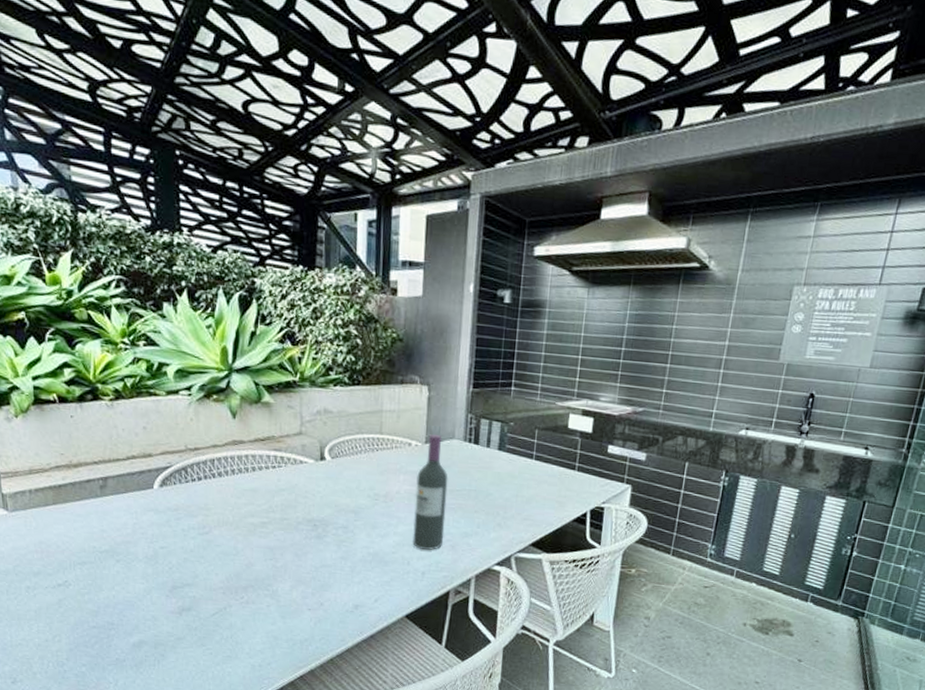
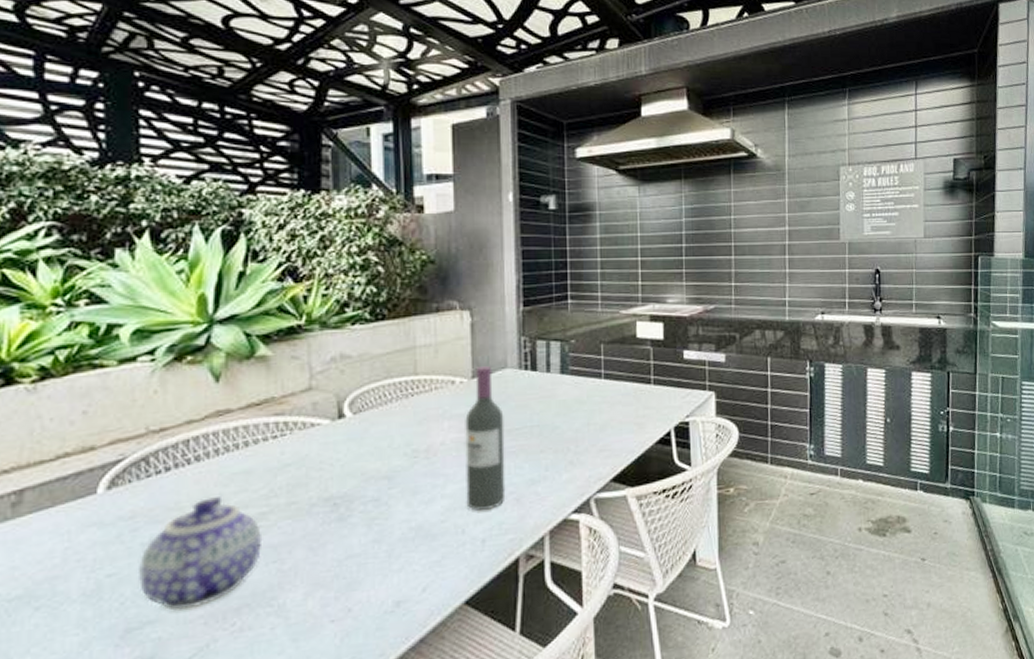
teapot: none [181,504,264,581] -> present [139,497,263,611]

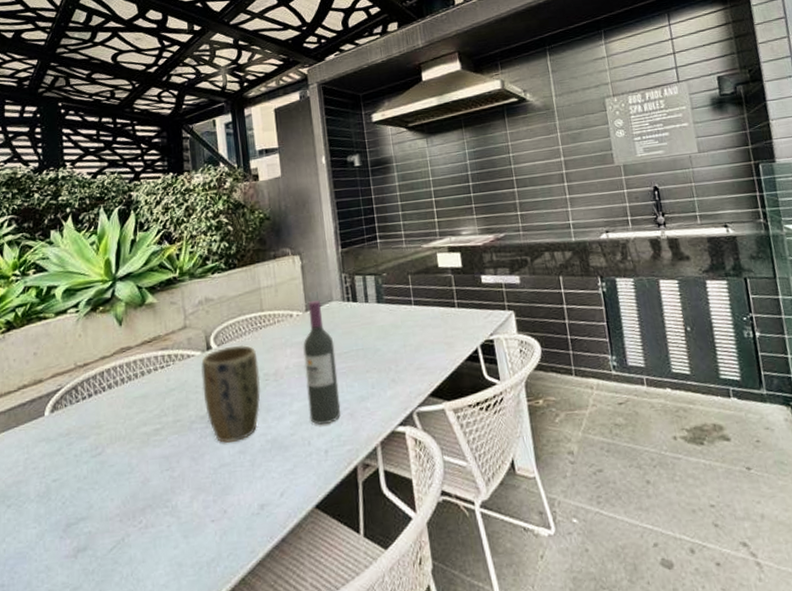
teapot: present [139,497,263,611] -> none [74,417,158,510]
plant pot: none [330,414,407,530] -> present [201,344,260,443]

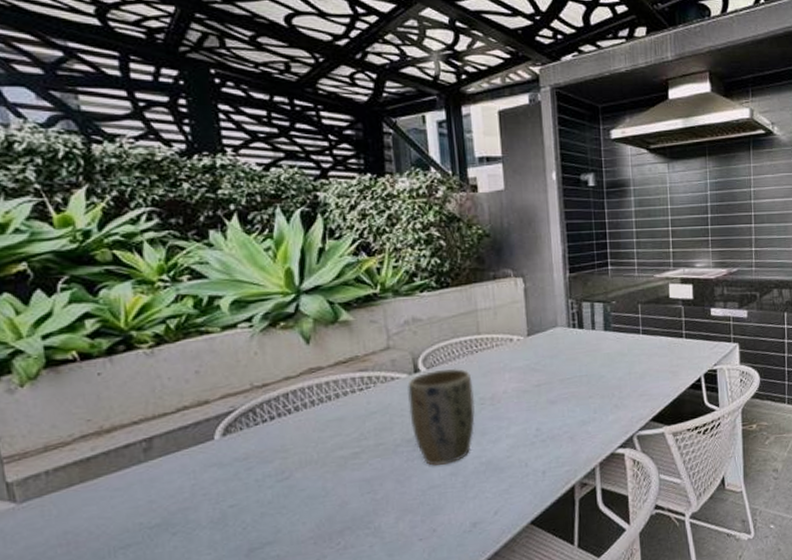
wine bottle: present [303,299,341,425] -> none [523,324,561,447]

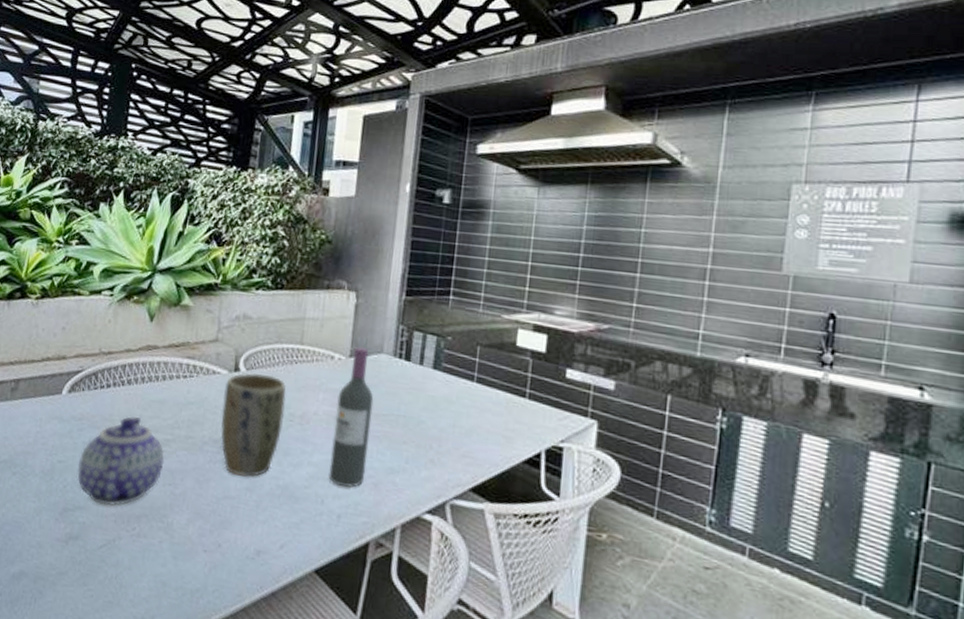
teapot: none [255,440,358,534] -> present [77,416,165,507]
wine bottle: none [523,324,561,447] -> present [328,346,374,487]

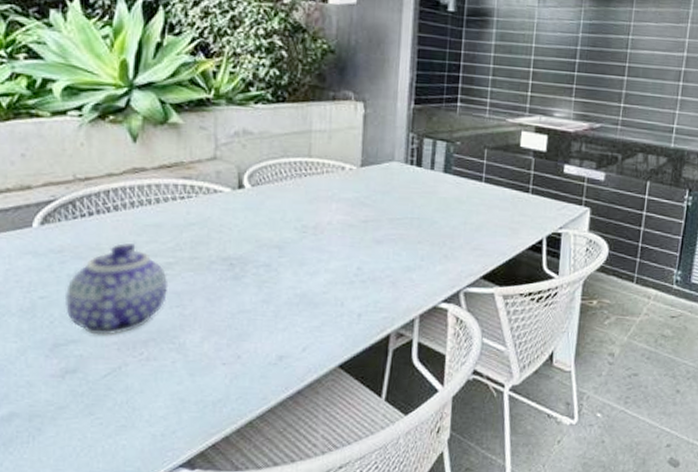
plant pot: present [221,373,286,477] -> none [228,189,298,290]
wine bottle: present [328,346,374,487] -> none [347,156,388,288]

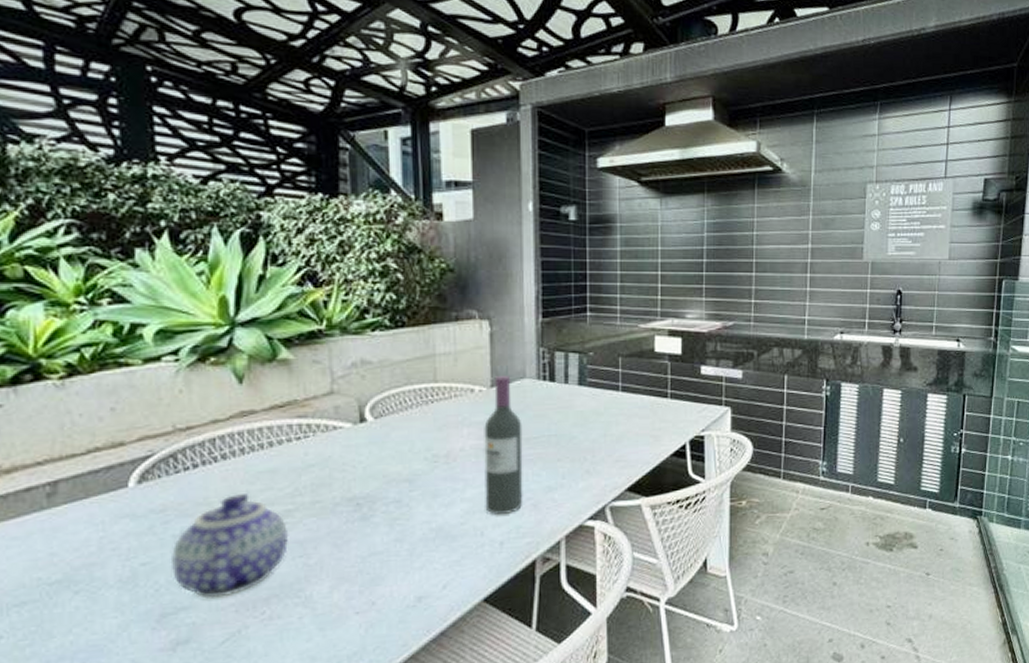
wine bottle: none [347,156,388,288] -> present [484,374,523,514]

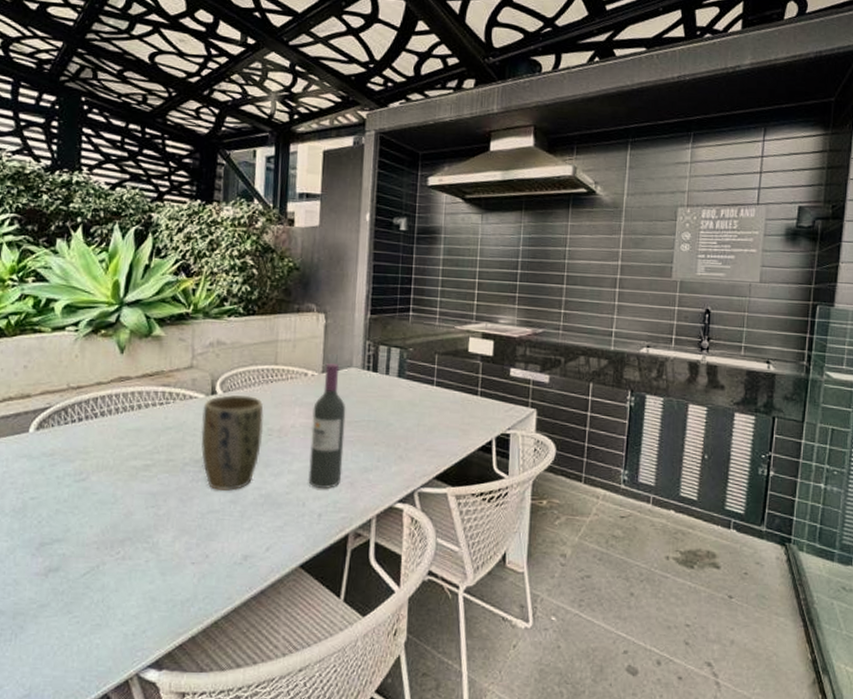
teapot: present [172,494,289,599] -> none [53,447,146,535]
plant pot: none [352,419,428,529] -> present [201,395,264,491]

